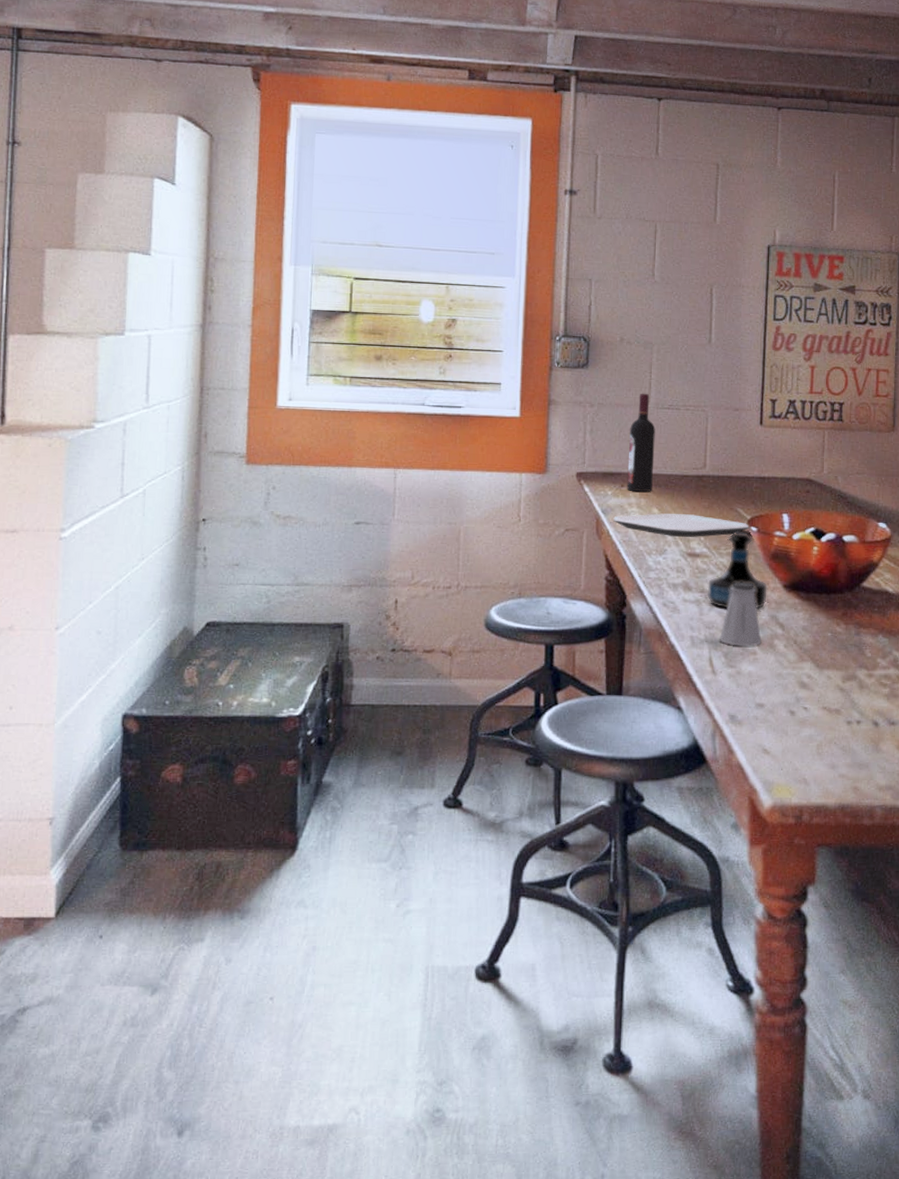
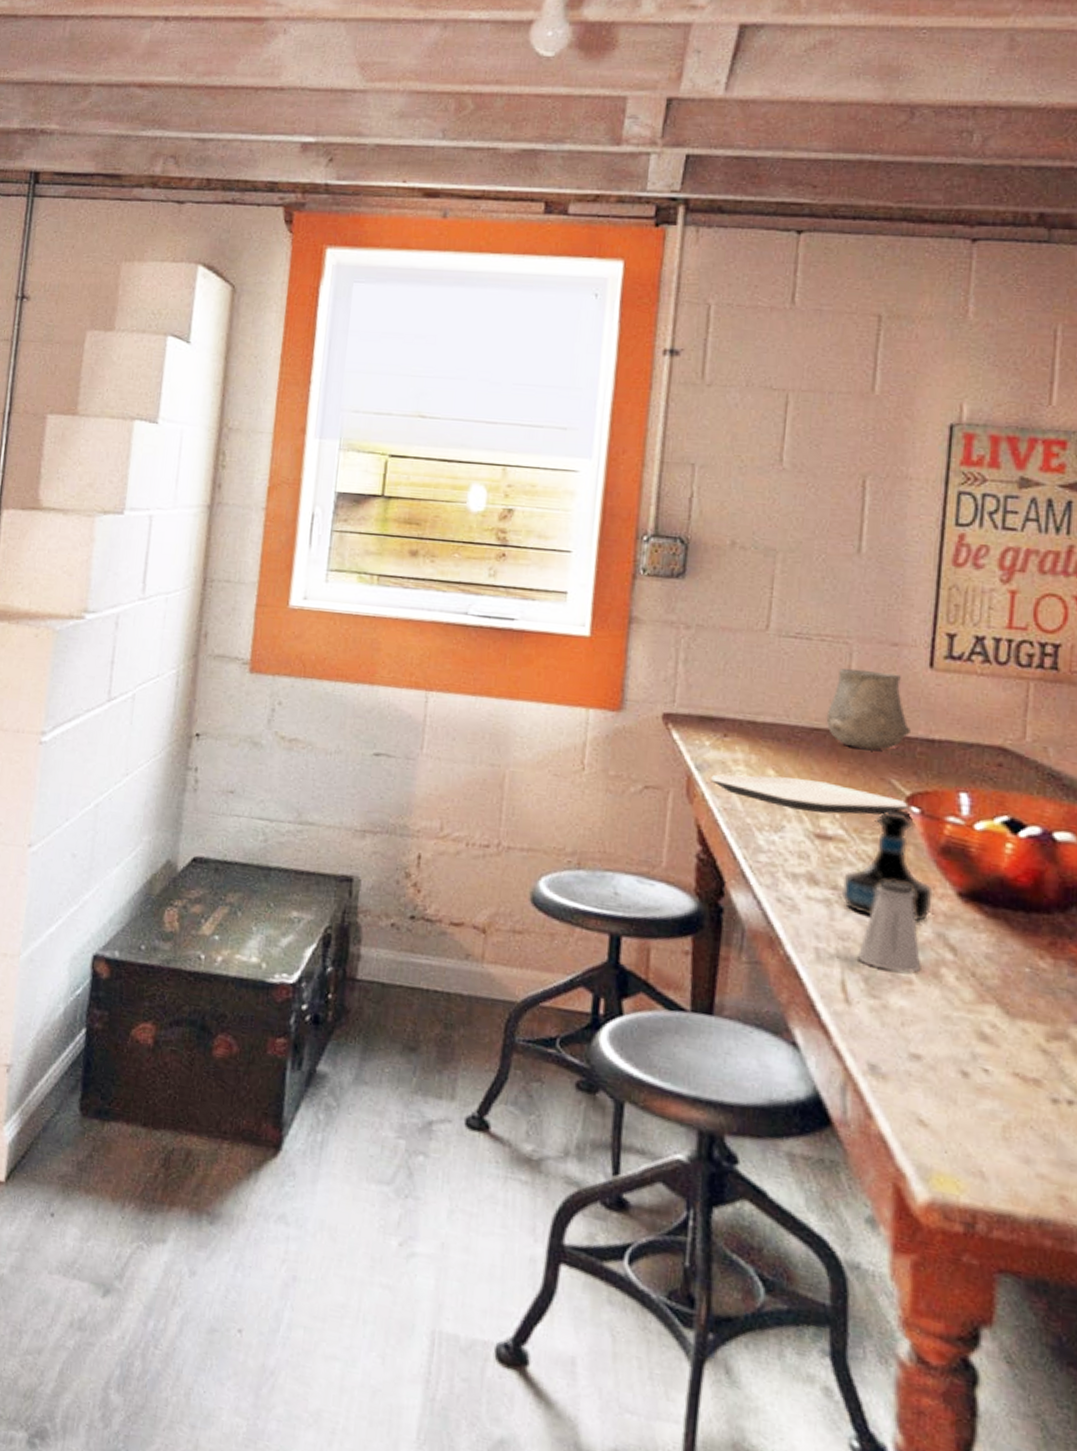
wine bottle: present [627,393,655,492] -> none [731,614,776,747]
ceramic cup: none [692,429,750,488] -> present [826,668,912,750]

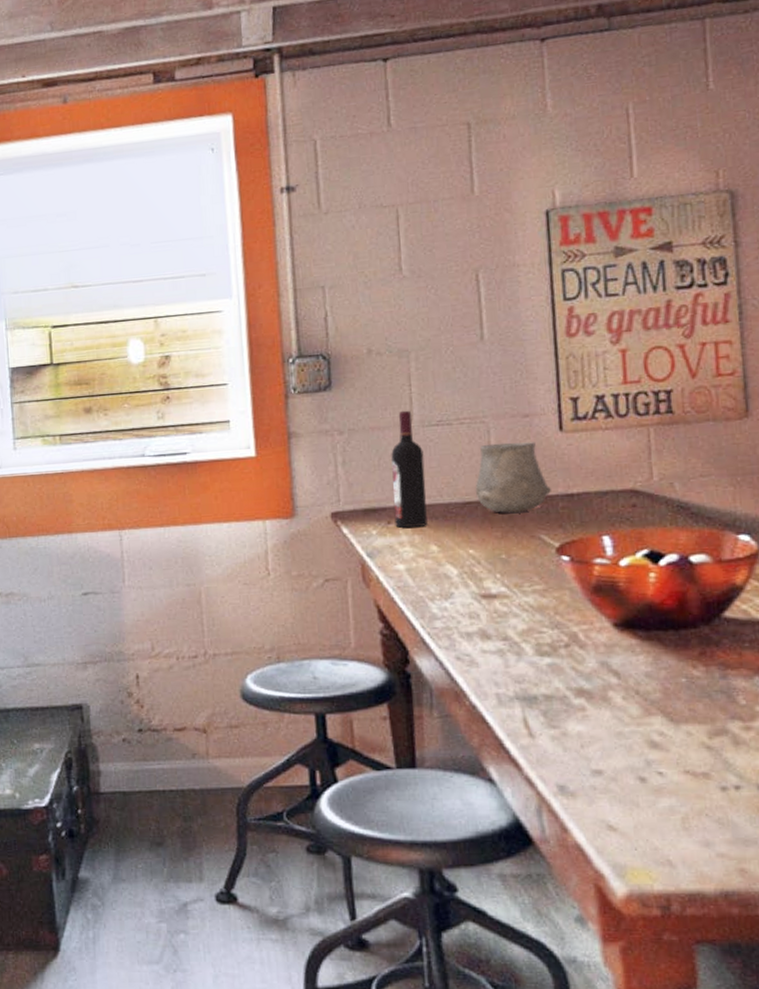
plate: present [711,774,909,816] -> none [382,548,559,577]
wine bottle: none [731,614,776,747] -> present [391,410,428,528]
tequila bottle: present [843,811,933,923] -> none [512,563,593,657]
saltshaker: present [856,880,921,973] -> none [533,624,591,702]

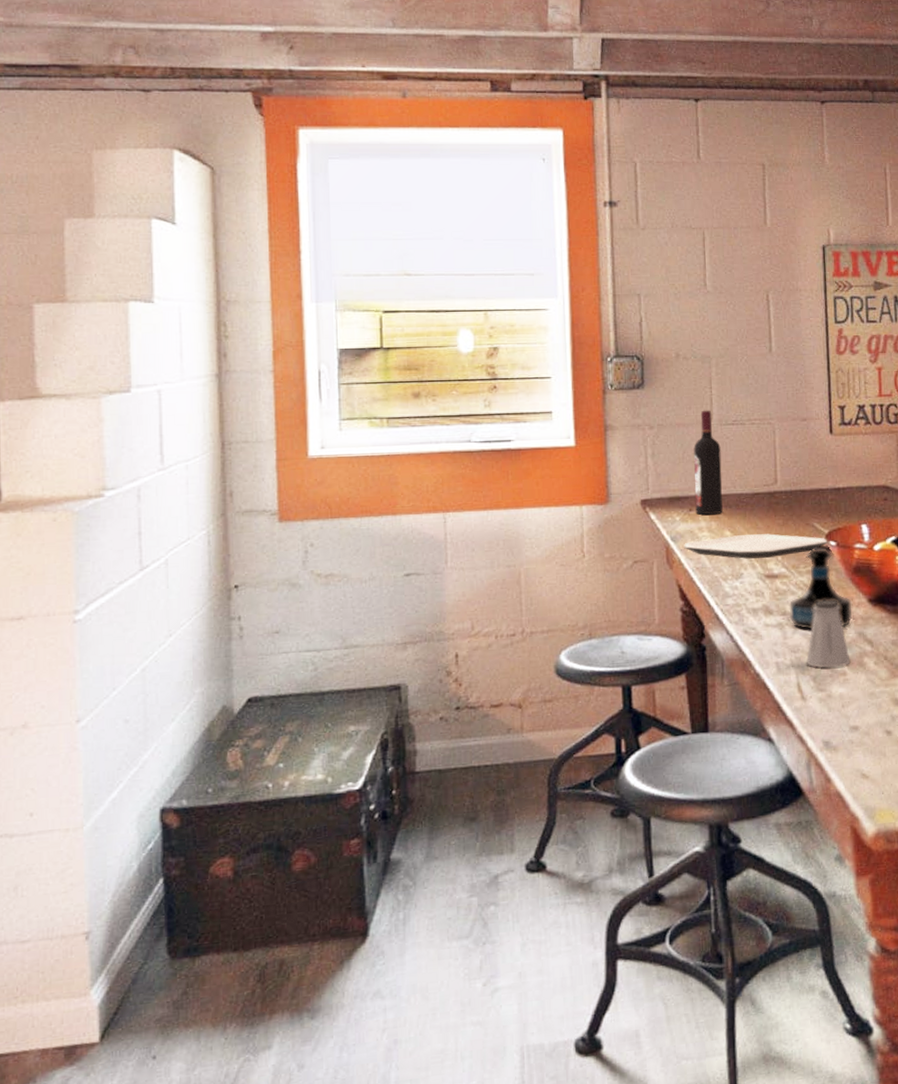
plate: none [382,548,559,577] -> present [684,534,828,559]
ceramic cup: present [475,442,552,513] -> none [762,442,824,503]
tequila bottle: none [512,563,593,657] -> present [790,547,853,629]
saltshaker: none [533,624,591,702] -> present [805,600,851,668]

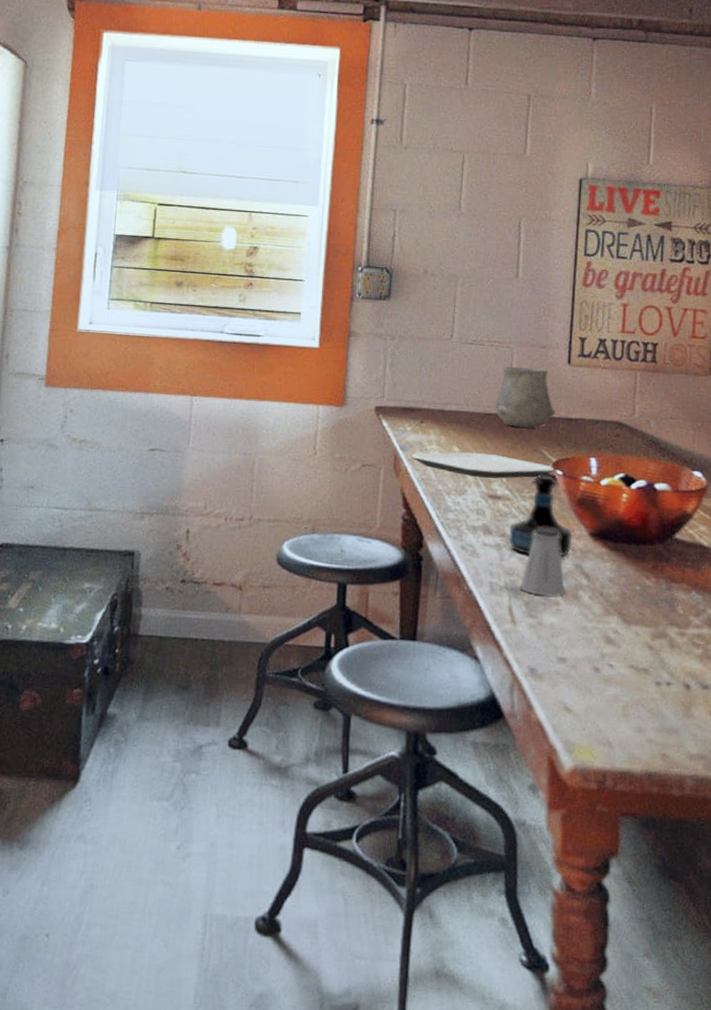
wine bottle: present [693,410,723,515] -> none [427,327,458,429]
ceramic cup: none [762,442,824,503] -> present [495,366,556,428]

